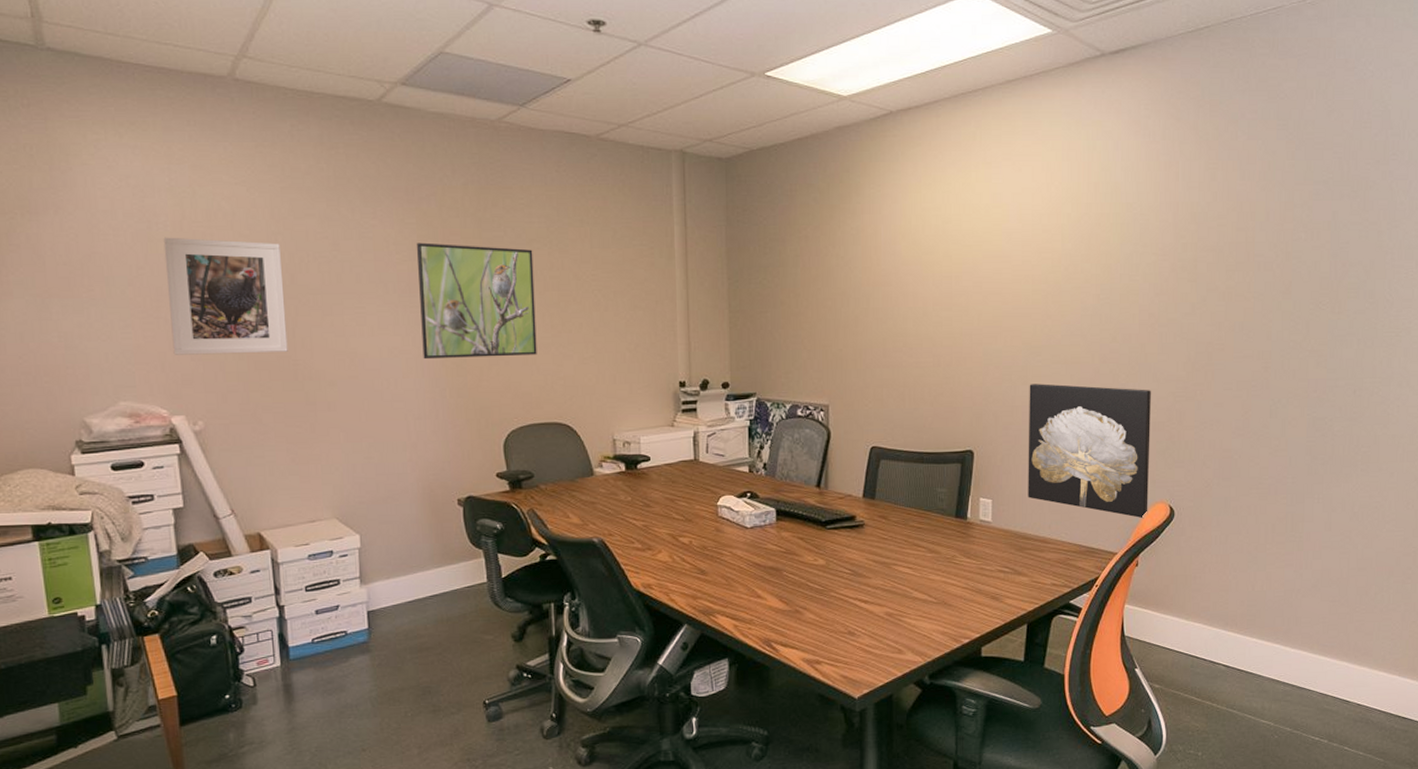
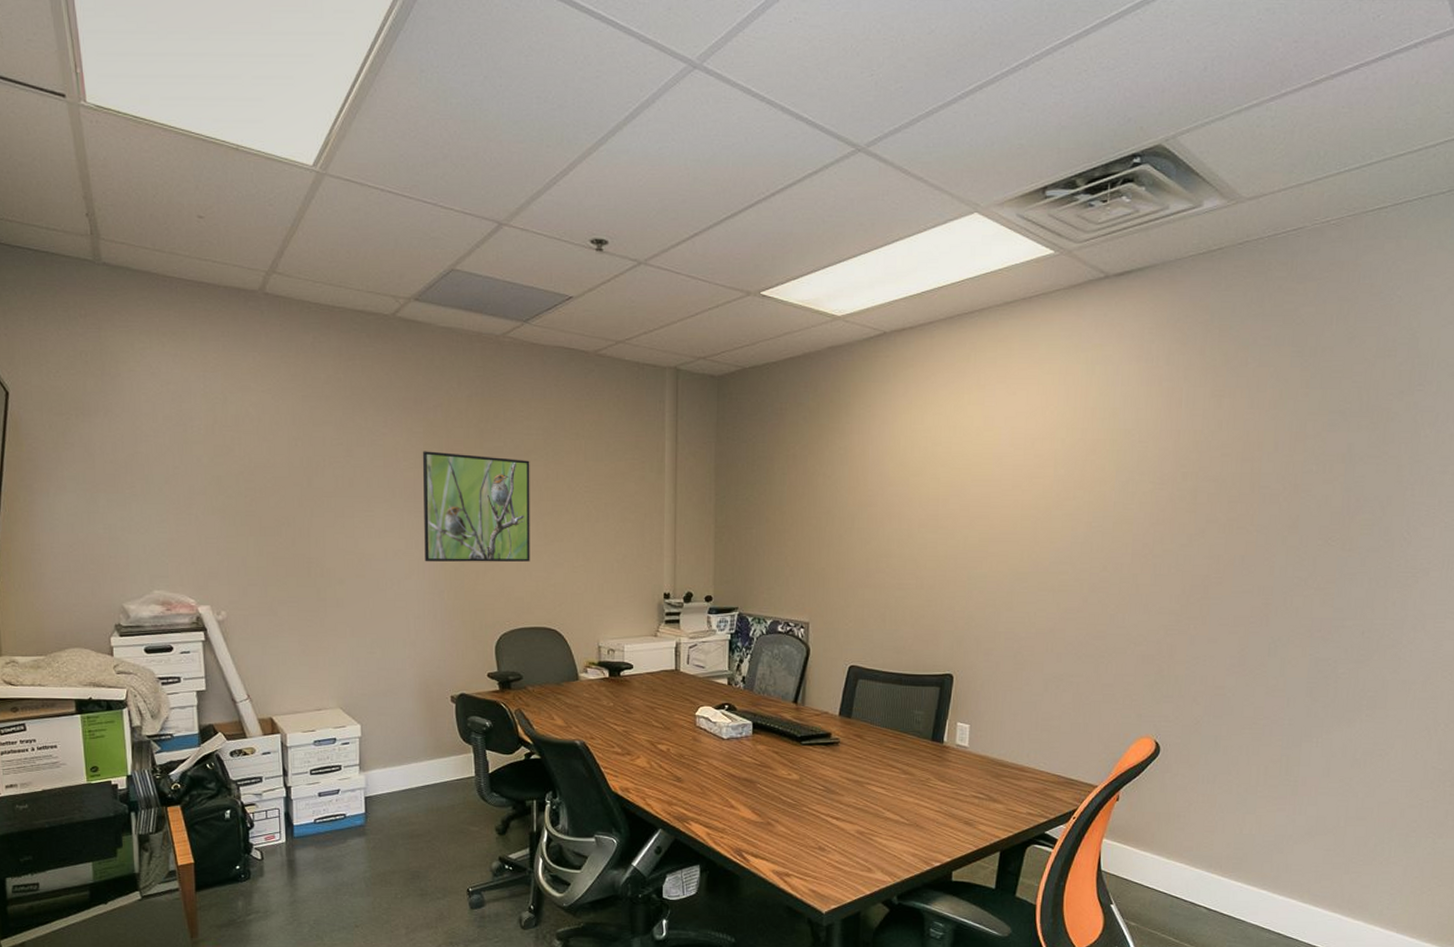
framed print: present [163,237,288,355] -> none [197,439,303,551]
wall art: present [1028,384,1151,519] -> none [1007,610,1141,753]

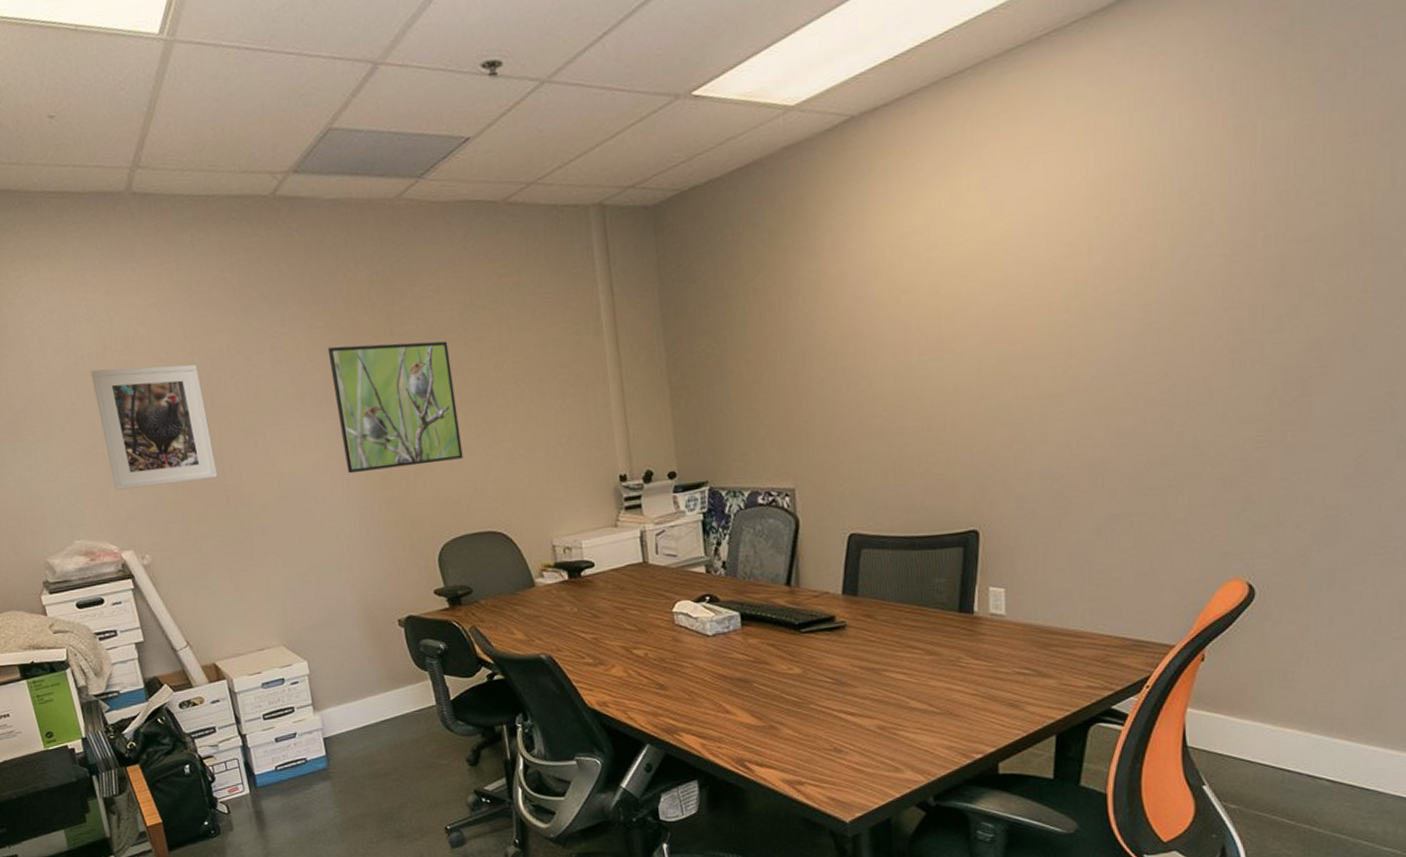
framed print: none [197,439,303,551] -> present [90,364,218,490]

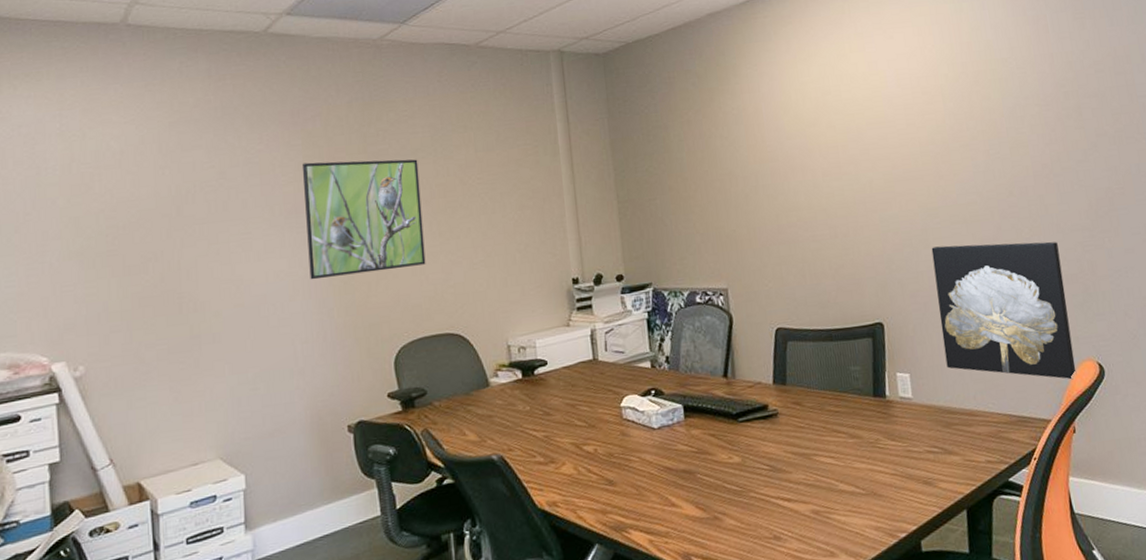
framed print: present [90,364,218,490] -> none [52,176,173,299]
wall art: none [1049,436,1219,602] -> present [931,241,1077,380]

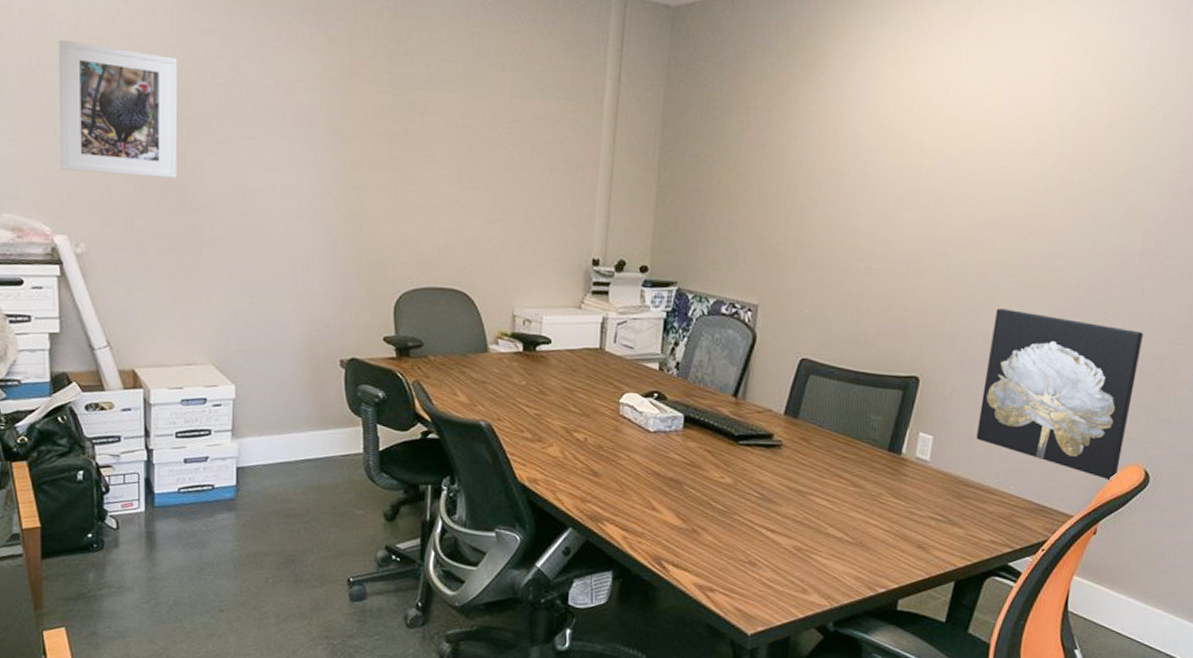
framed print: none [52,176,173,299] -> present [58,39,178,178]
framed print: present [301,159,426,280] -> none [317,71,446,211]

